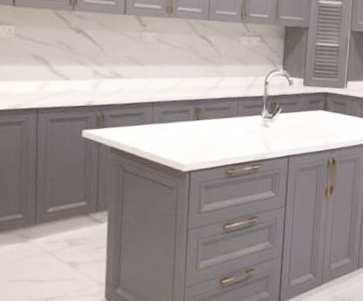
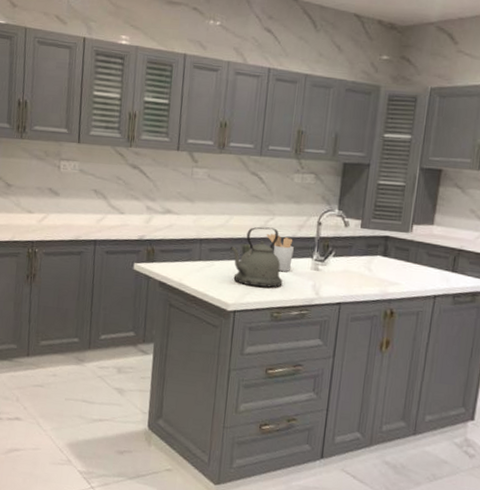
kettle: none [183,88,235,146] -> present [230,227,283,288]
utensil holder: none [217,94,244,130] -> present [266,233,294,272]

